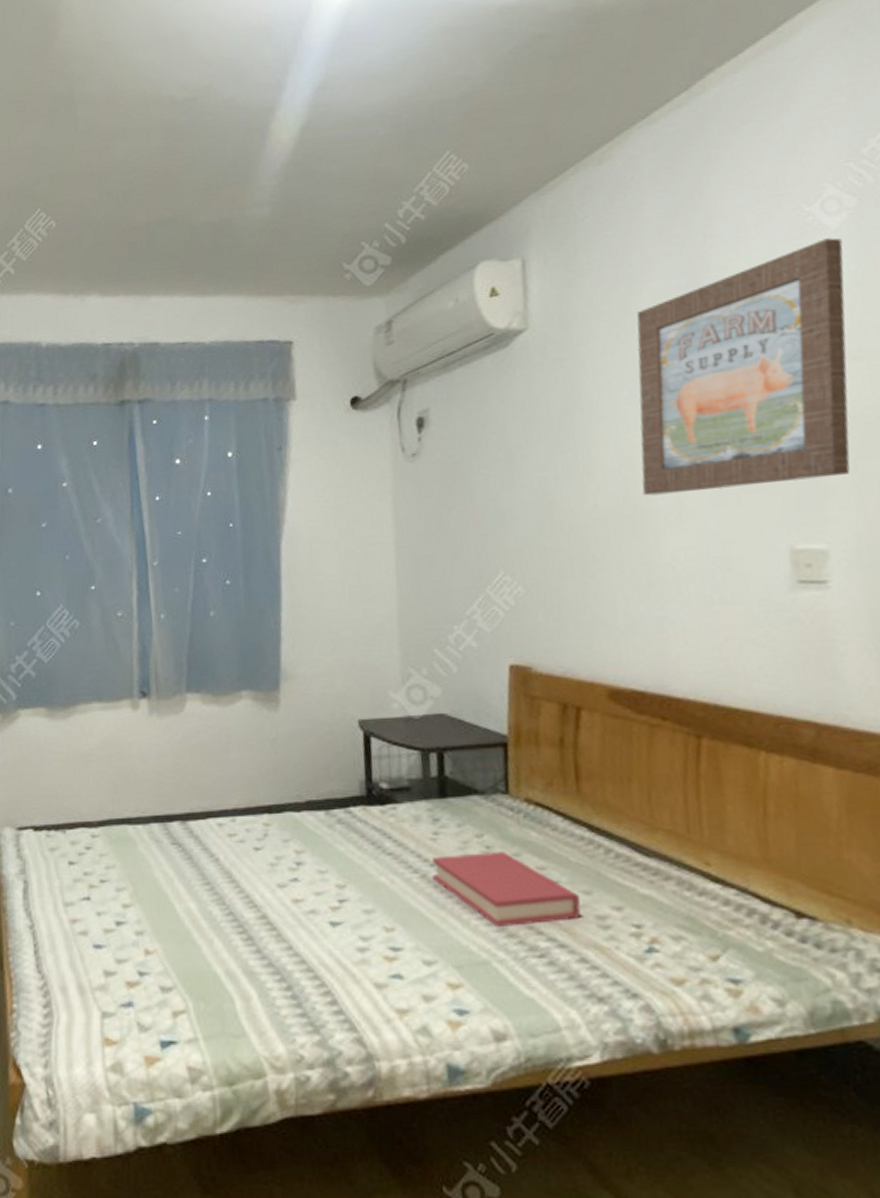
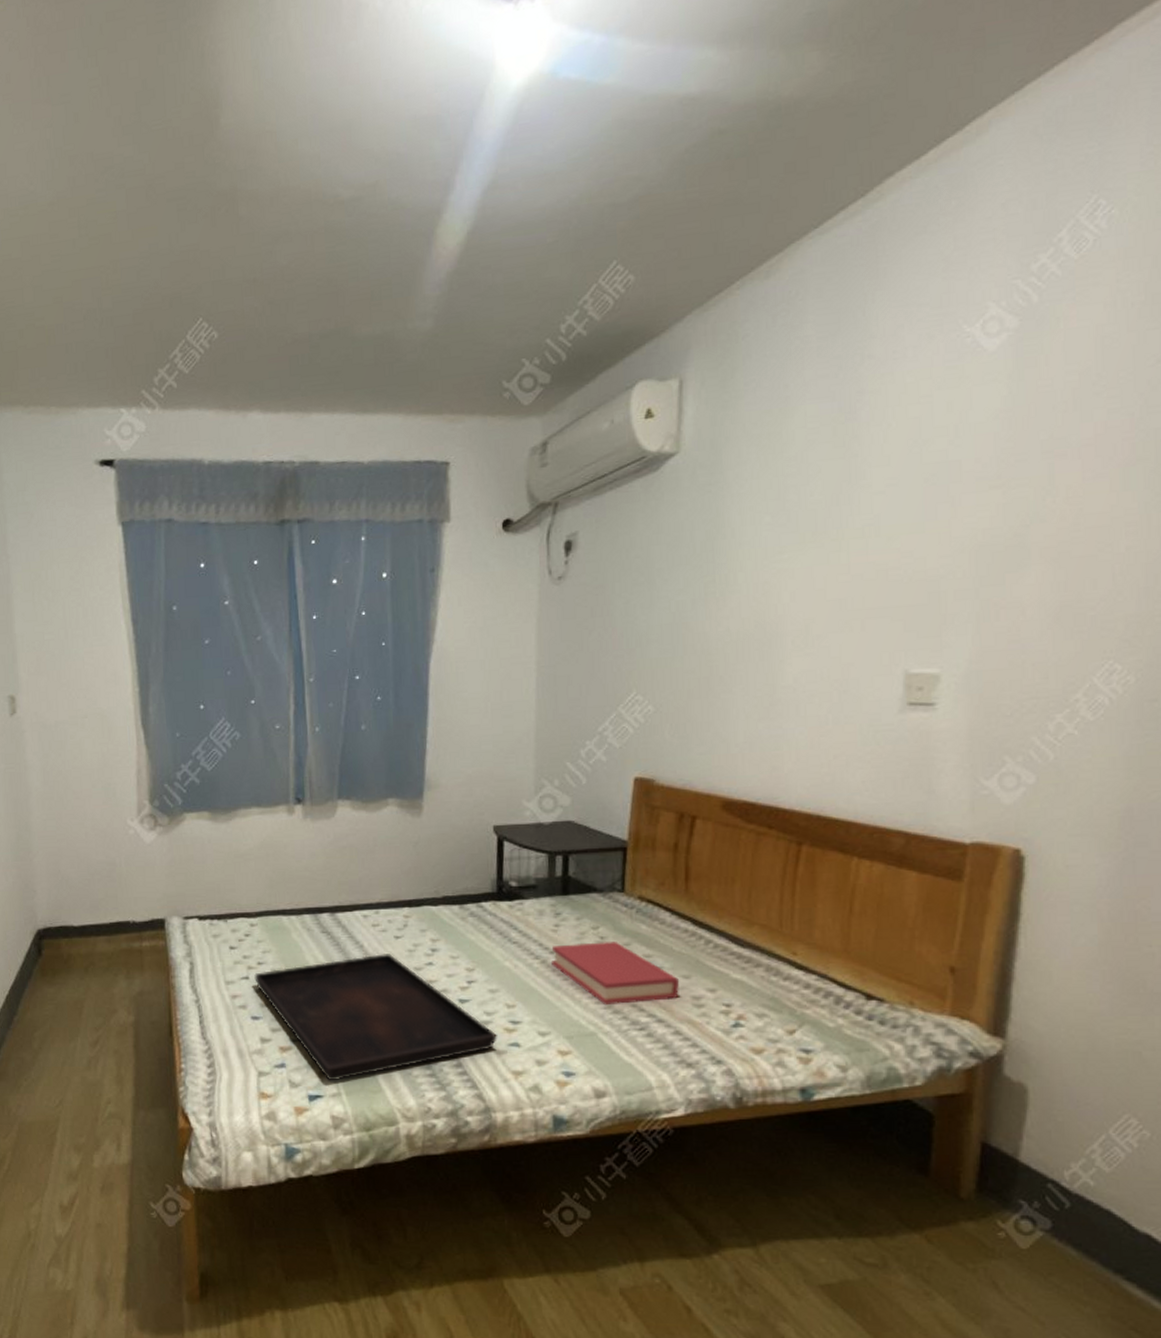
serving tray: none [96,868,376,1023] -> present [254,954,497,1081]
wall art: present [637,238,850,496] -> none [773,361,998,621]

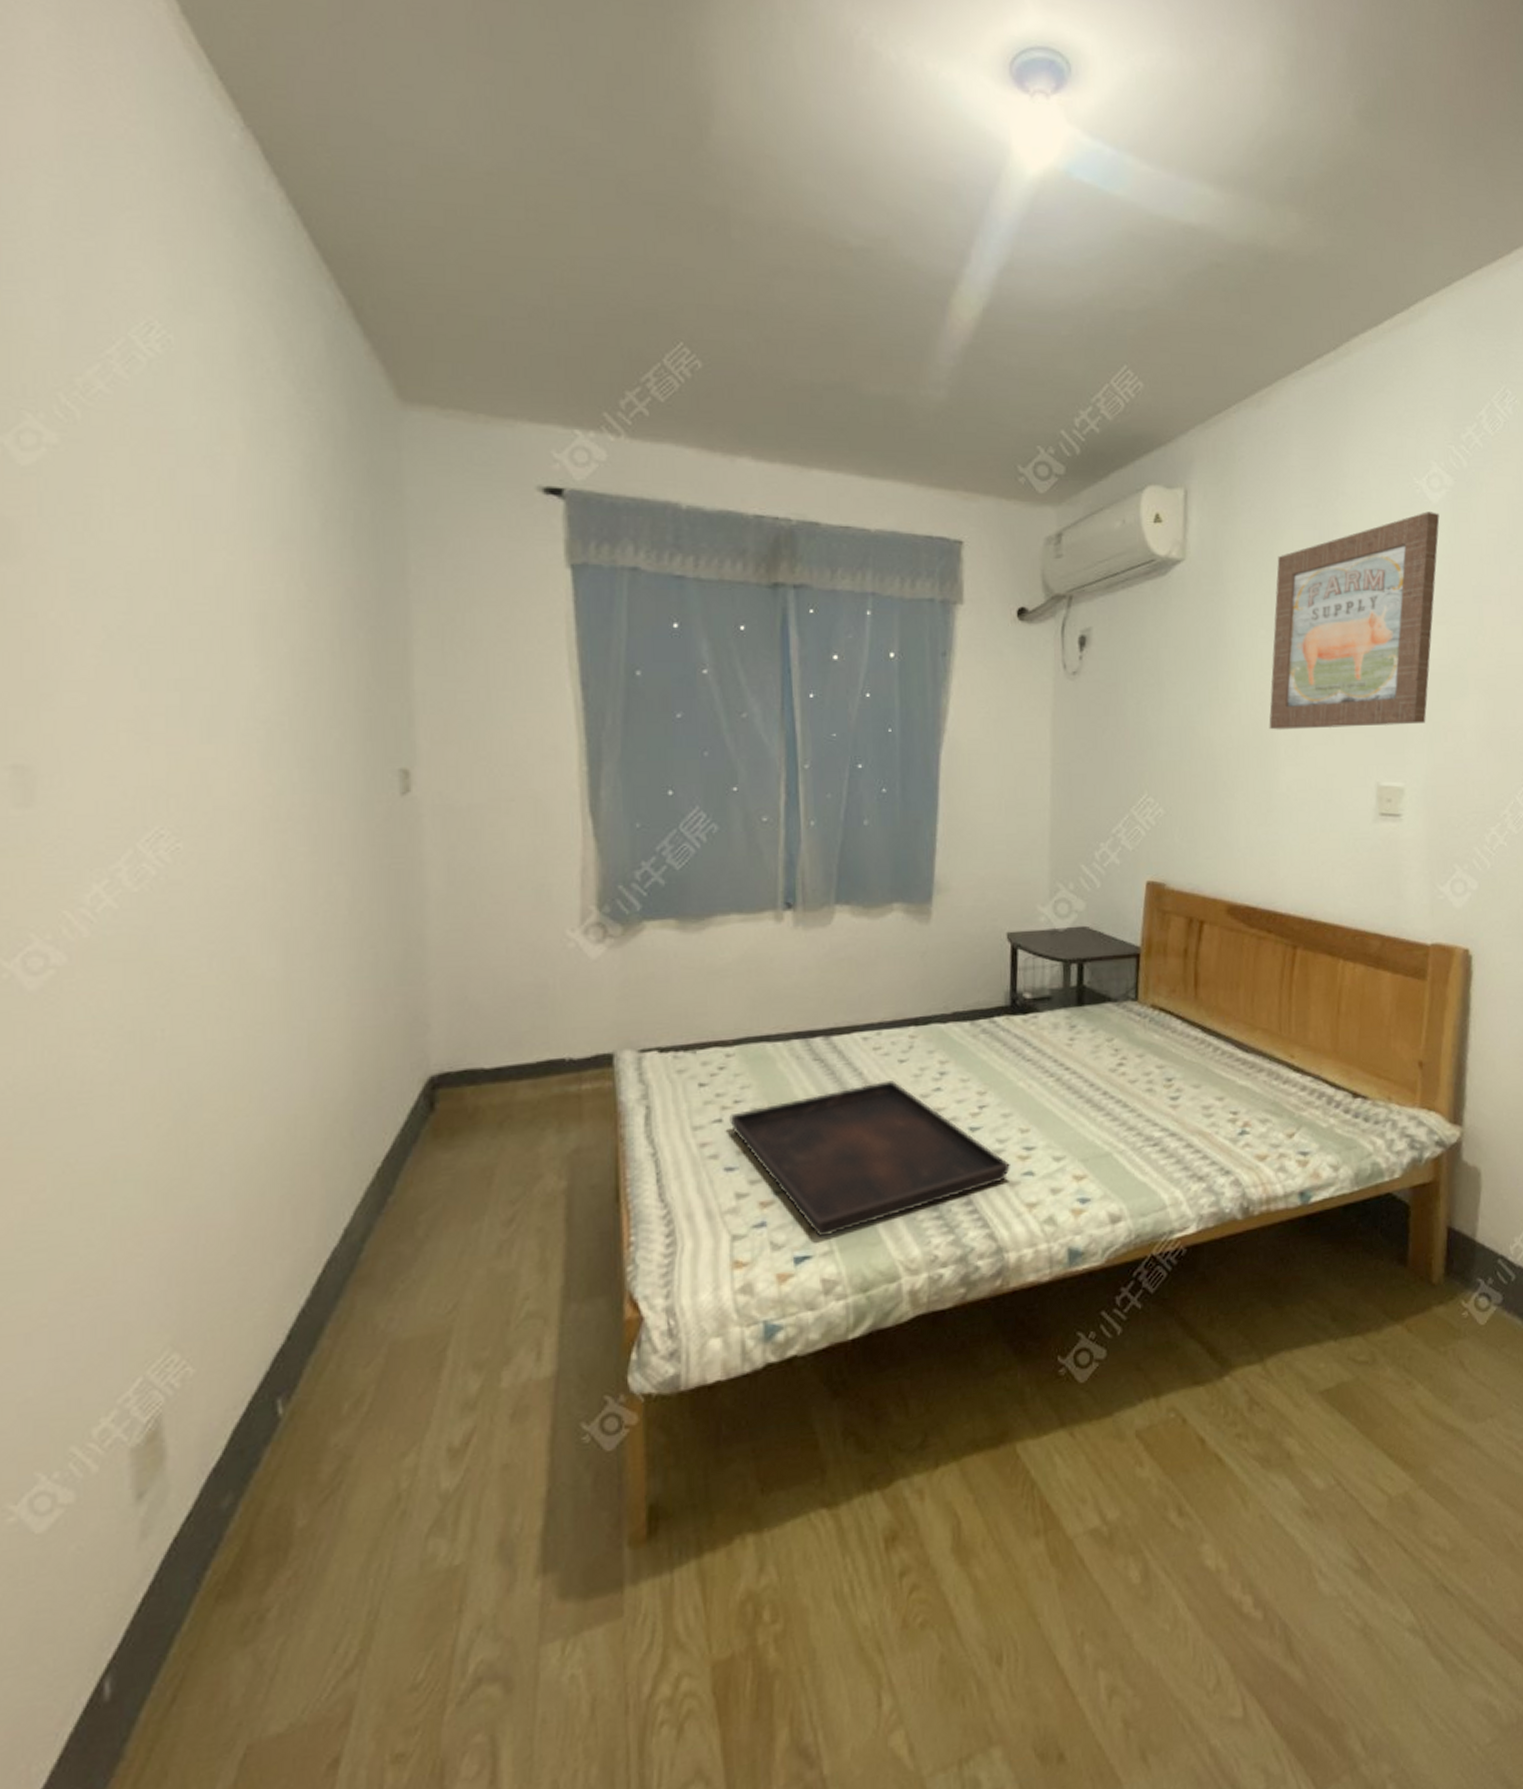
hardback book: present [551,942,680,1006] -> none [1066,1053,1191,1123]
wall art: none [773,361,998,621] -> present [1269,511,1440,730]

